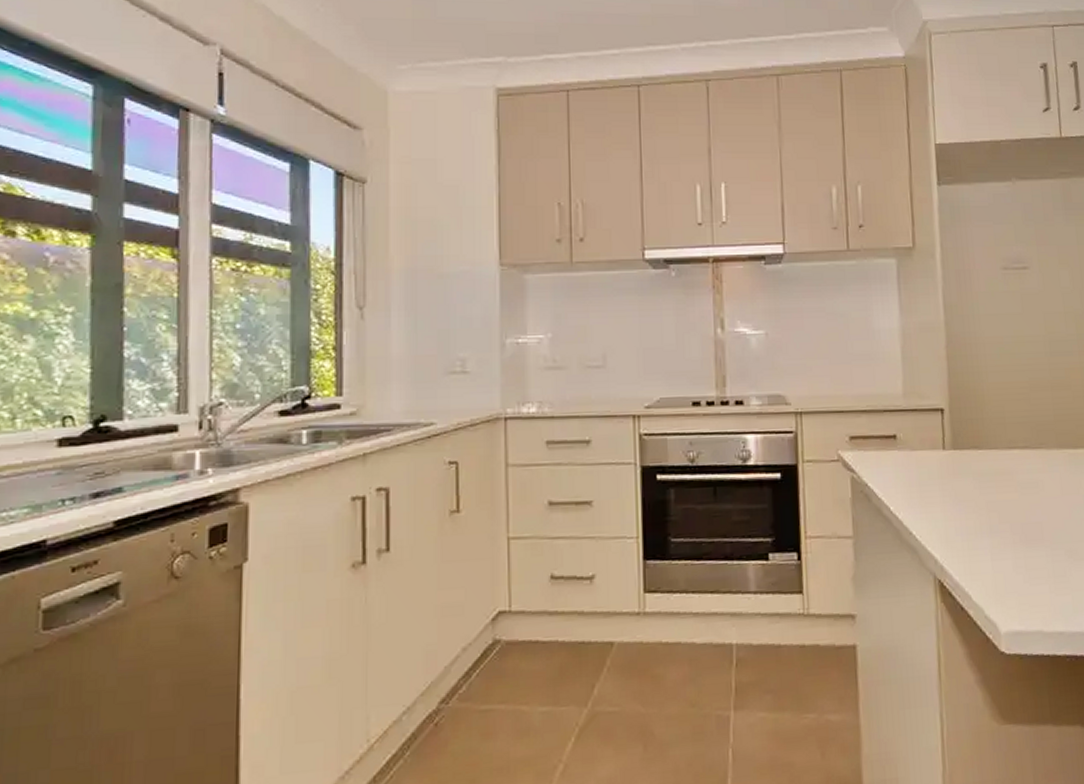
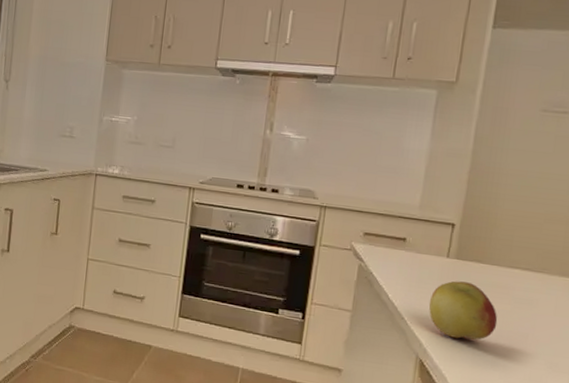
apple: none [934,474,1010,545] -> present [428,281,498,340]

